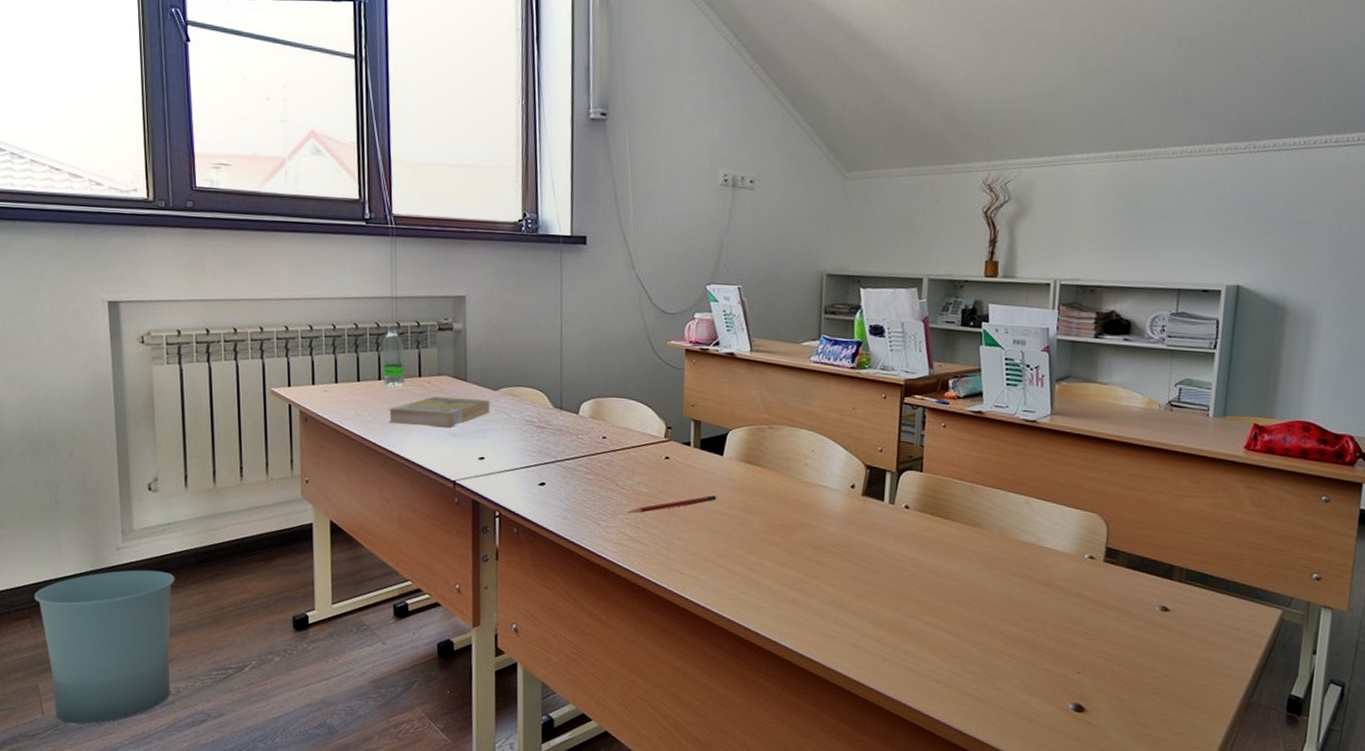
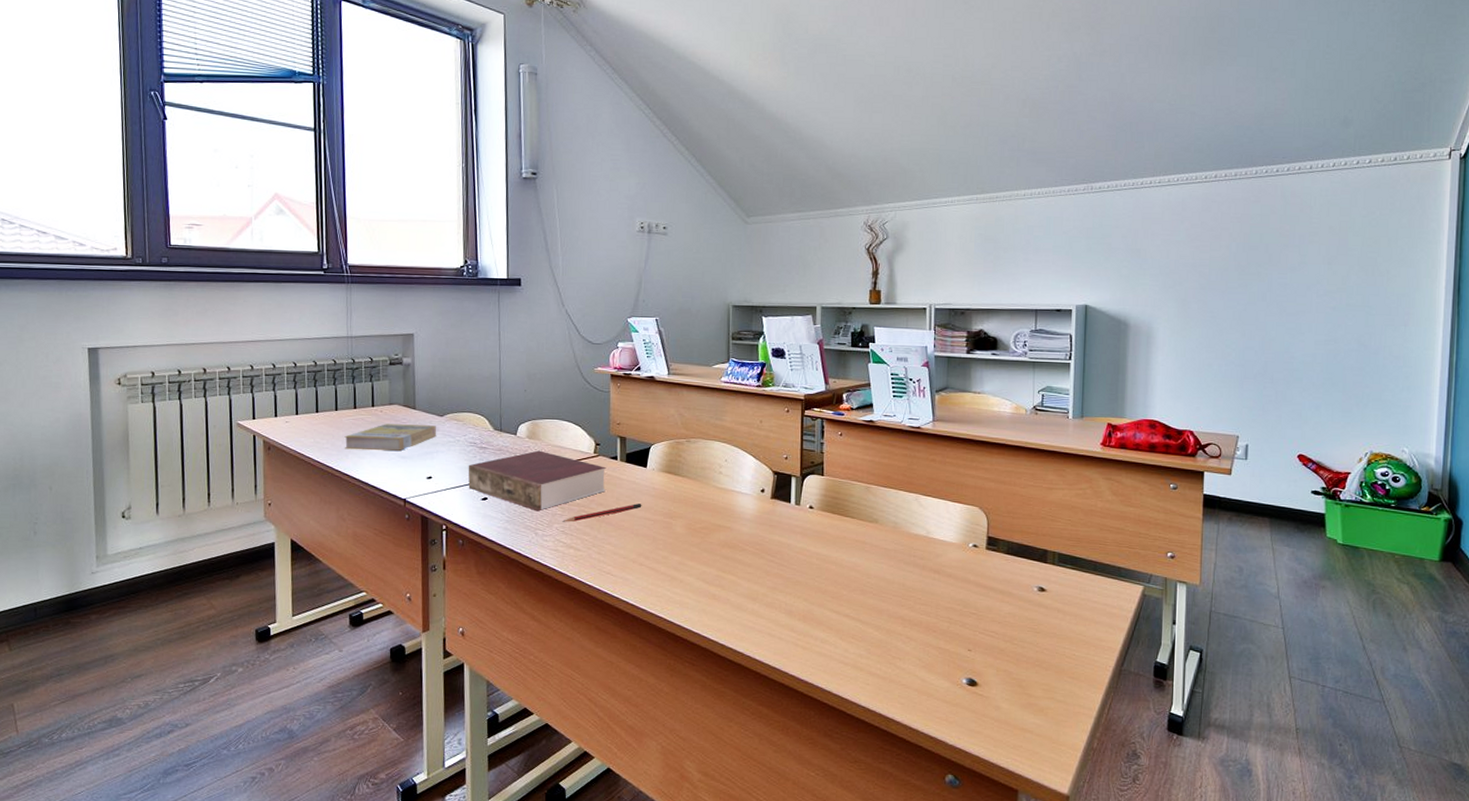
waste bin: present [35,570,175,724] -> none [12,591,146,740]
bottle: present [381,327,404,388] -> none [338,363,359,417]
book: none [524,432,678,500] -> present [468,450,606,511]

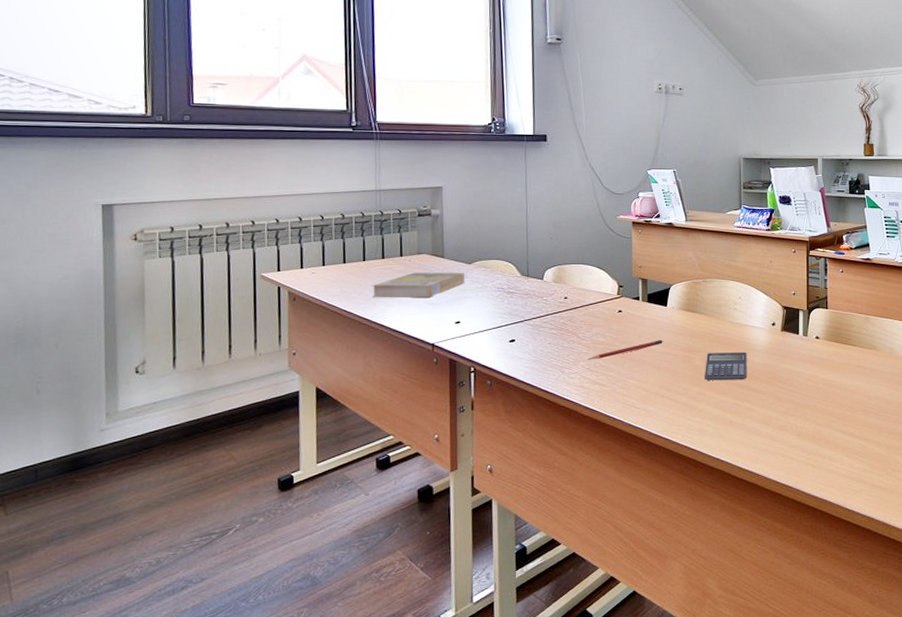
book: present [468,450,606,511] -> none [496,293,629,351]
calculator: none [686,519,733,551] -> present [705,352,747,380]

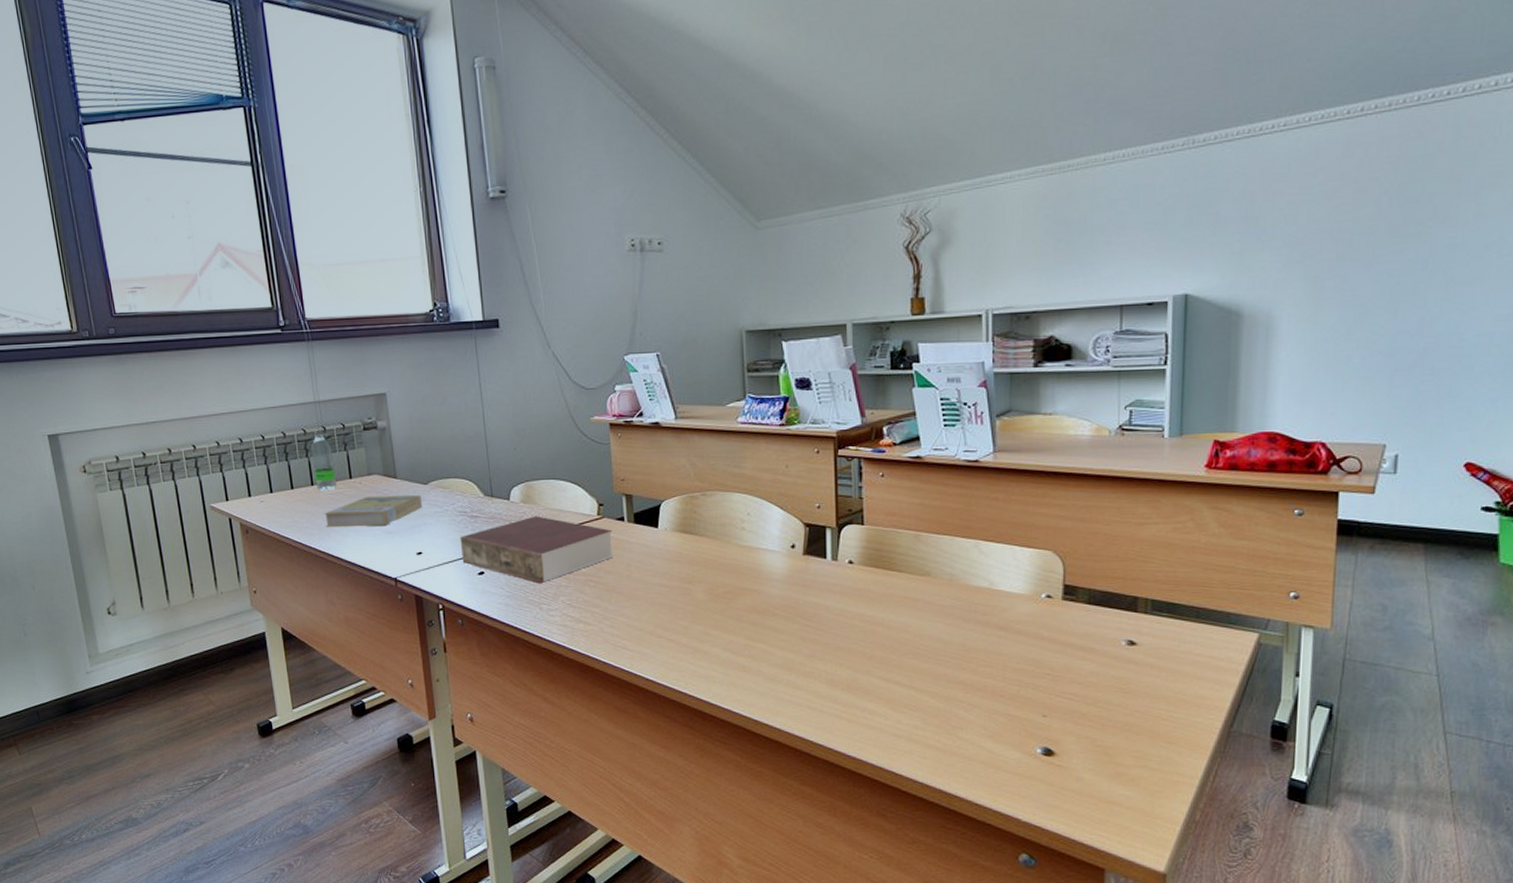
bottle: none [366,216,387,267] -> present [310,432,336,492]
book: none [496,293,629,351] -> present [460,515,614,584]
pencil: present [588,340,663,360] -> none [568,569,656,594]
calculator: present [705,352,747,380] -> none [709,581,761,617]

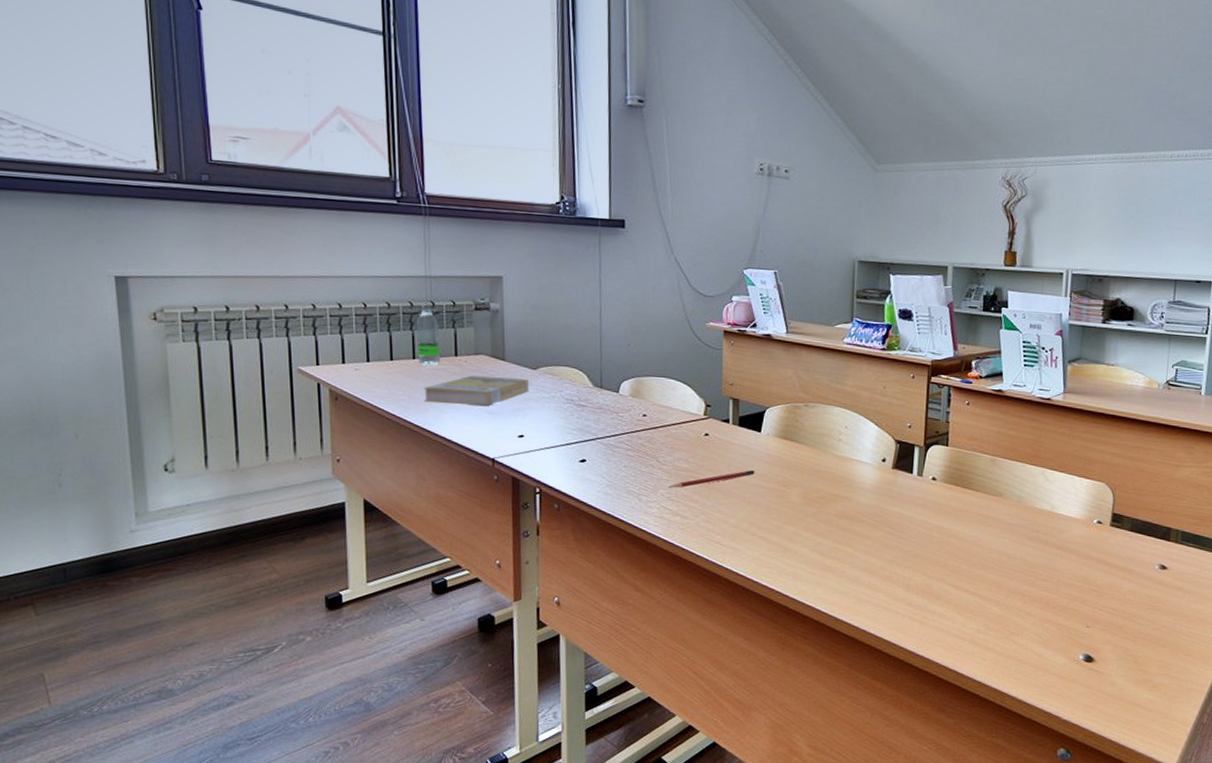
book: present [460,515,614,584] -> none [564,410,717,476]
pencil: none [568,569,656,594] -> present [668,470,755,489]

